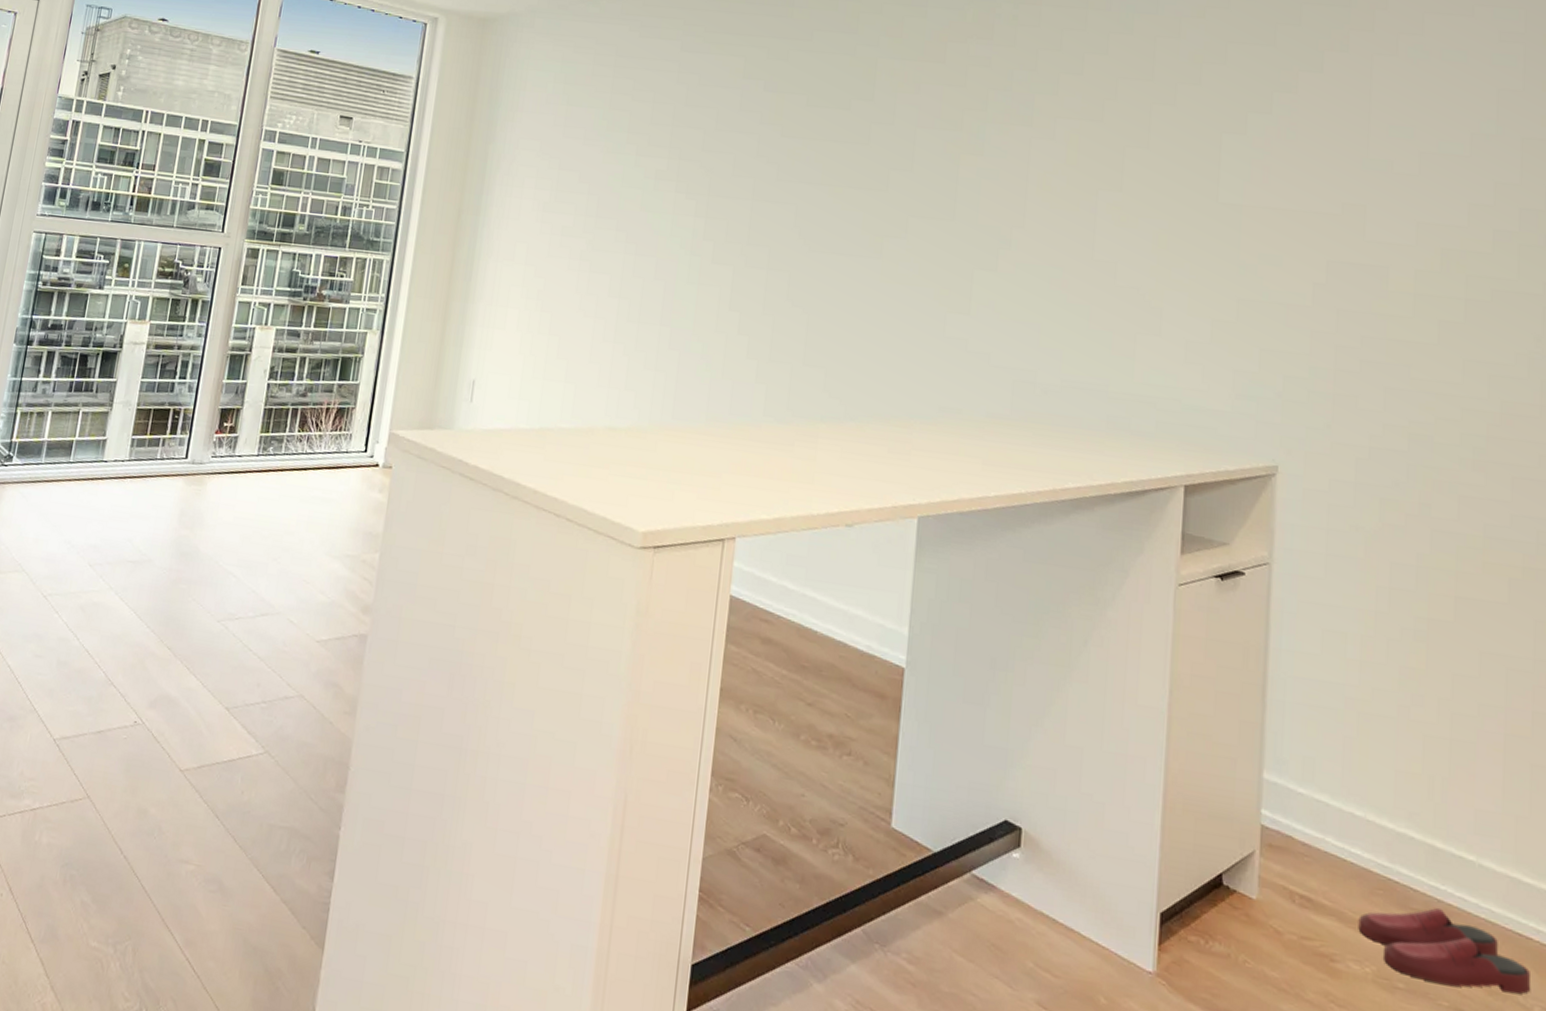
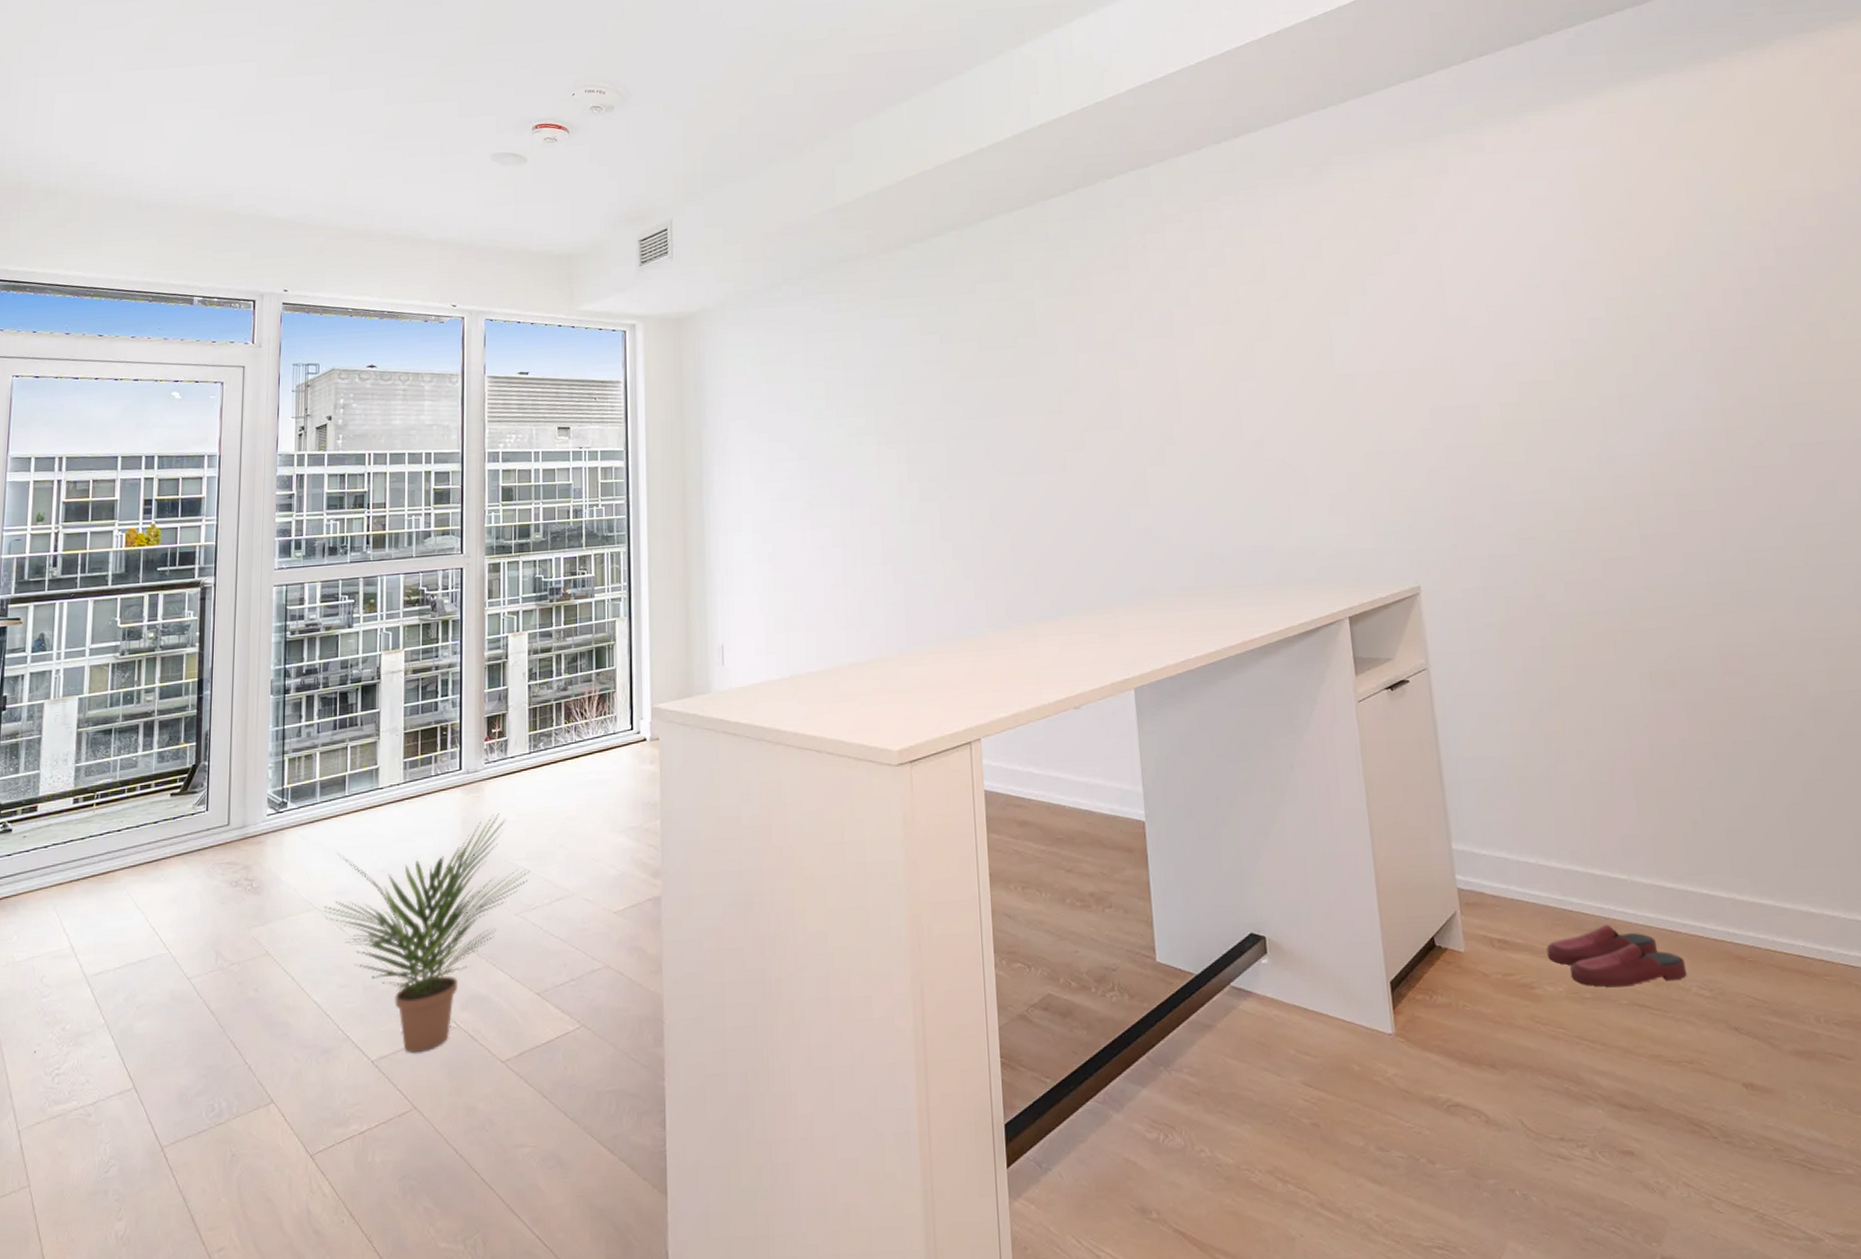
potted plant: none [31,511,239,742] -> present [324,814,530,1054]

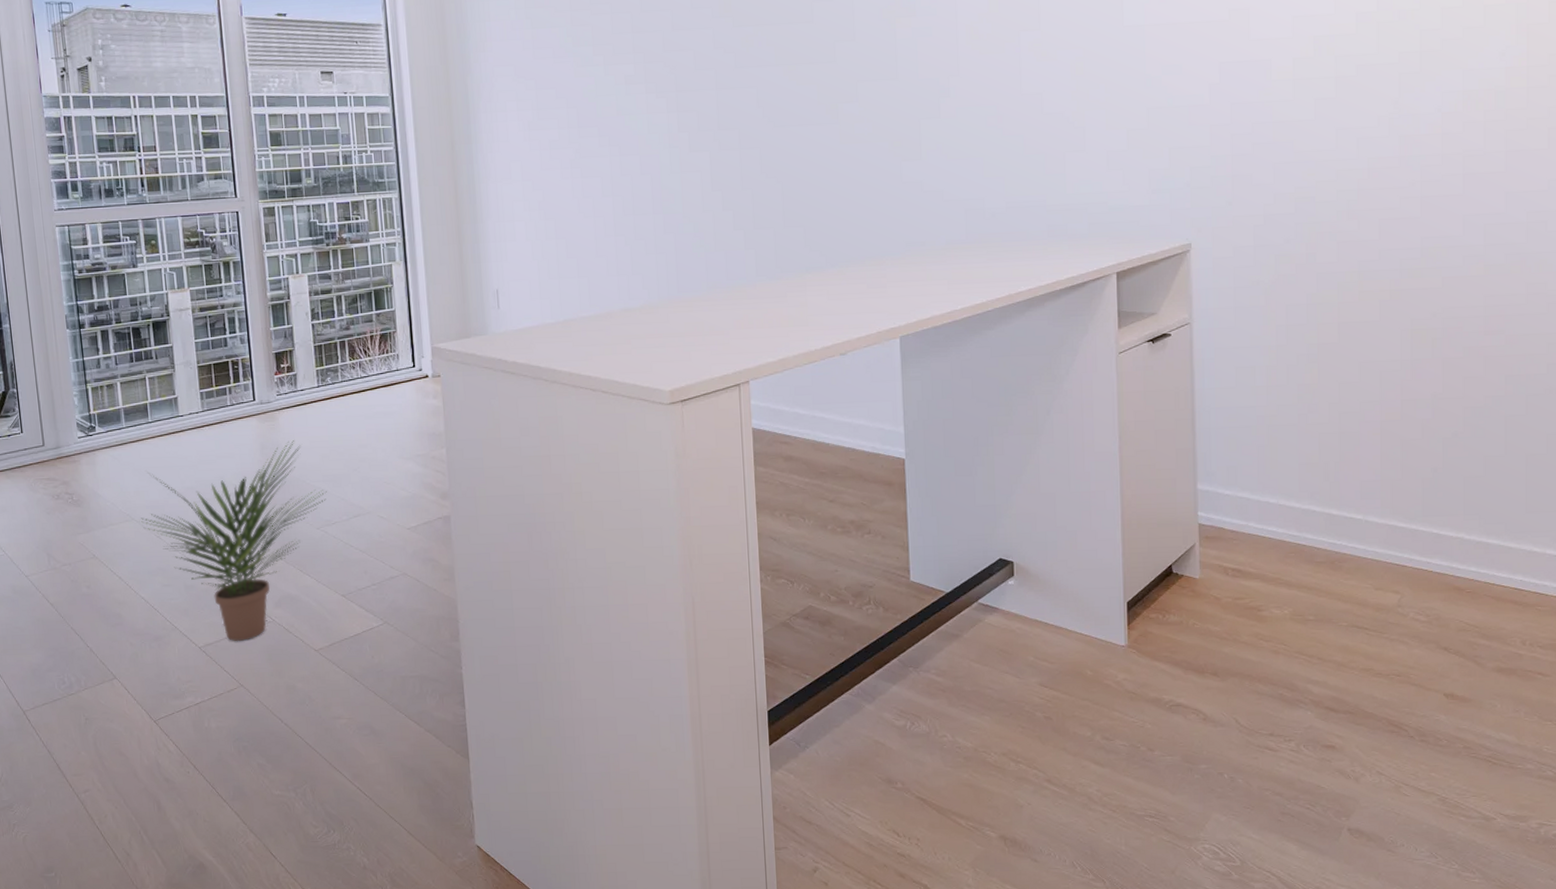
slippers: present [1546,924,1686,987] -> none [1277,557,1406,612]

